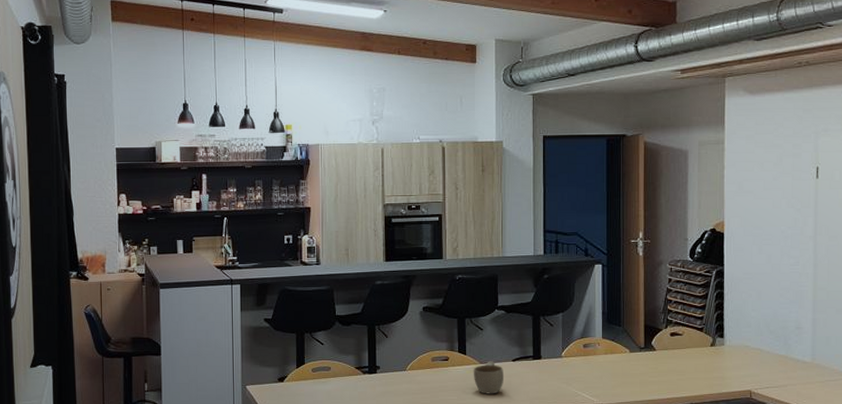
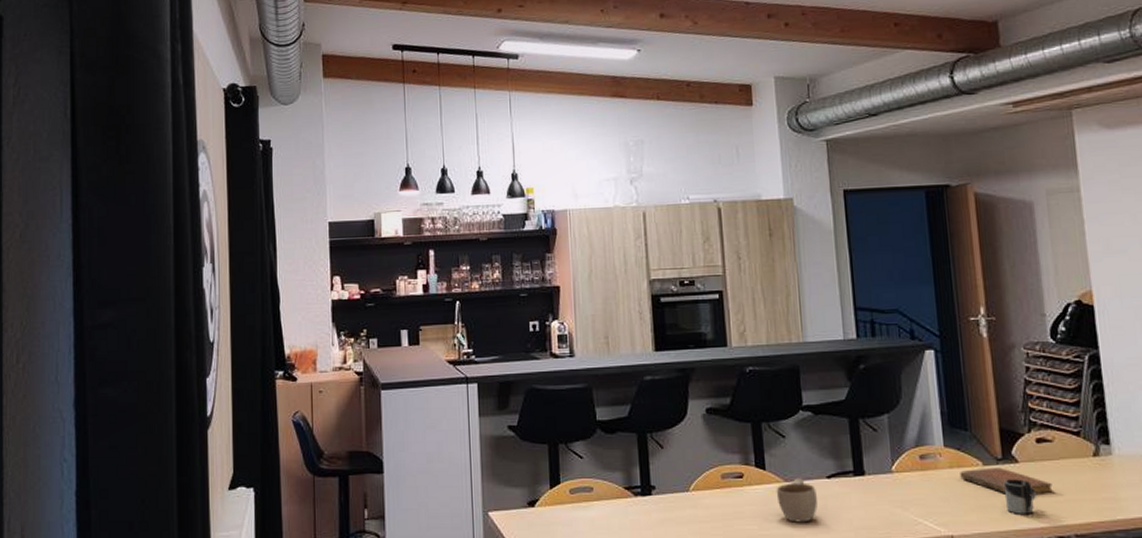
notebook: none [612,354,679,374] -> present [960,467,1053,494]
cup: none [643,363,667,389] -> present [1003,479,1038,514]

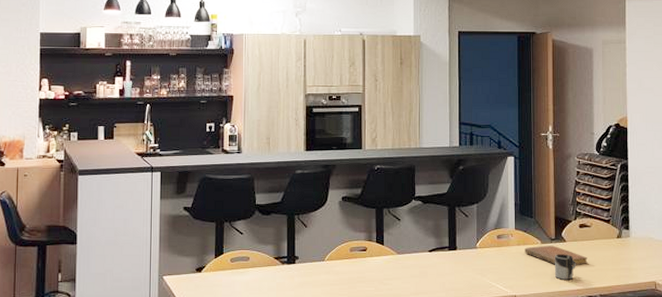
cup: present [776,478,817,523] -> none [390,252,420,285]

